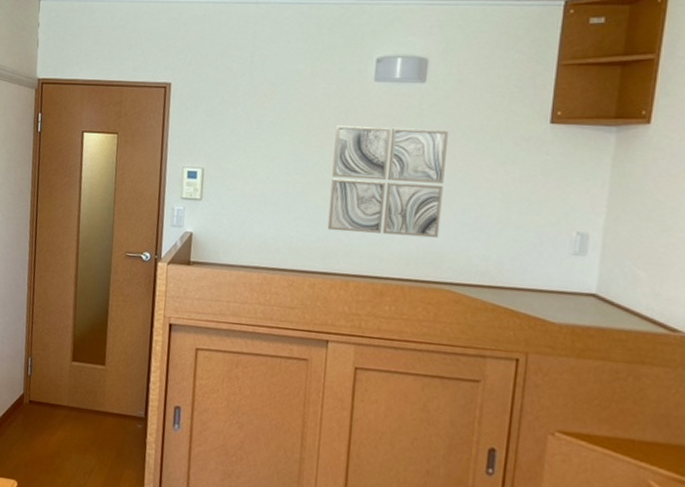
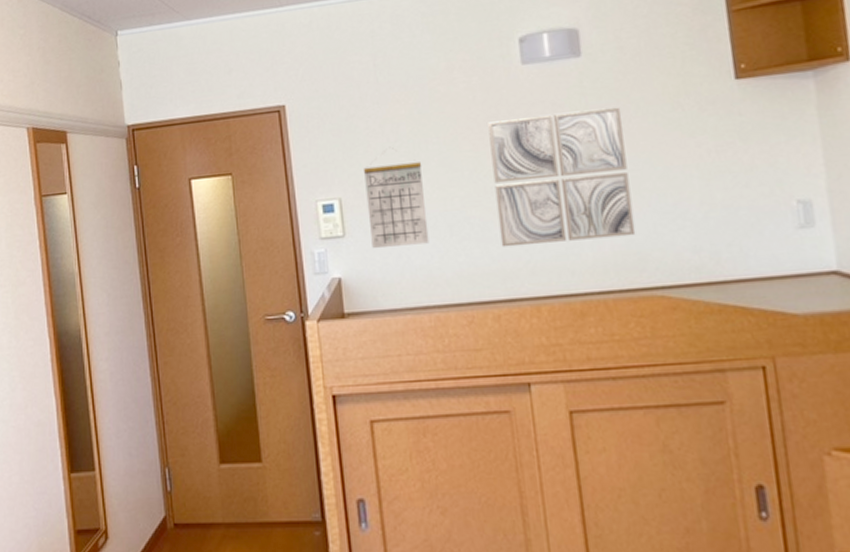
calendar: none [222,146,276,217] -> present [364,162,430,249]

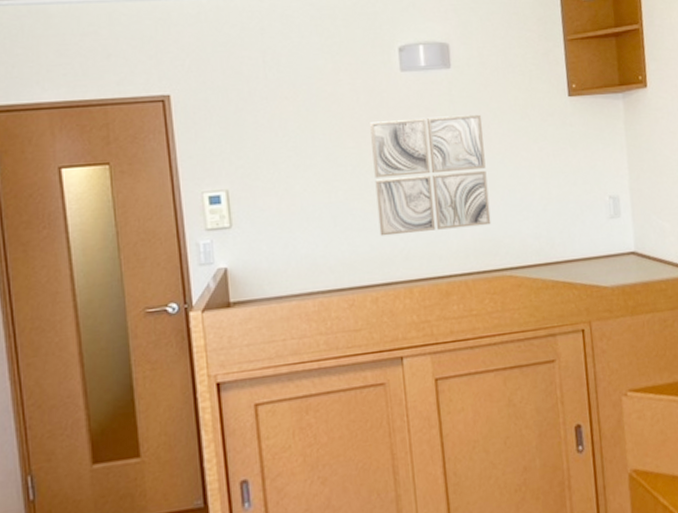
calendar: present [364,162,430,249] -> none [252,157,315,240]

